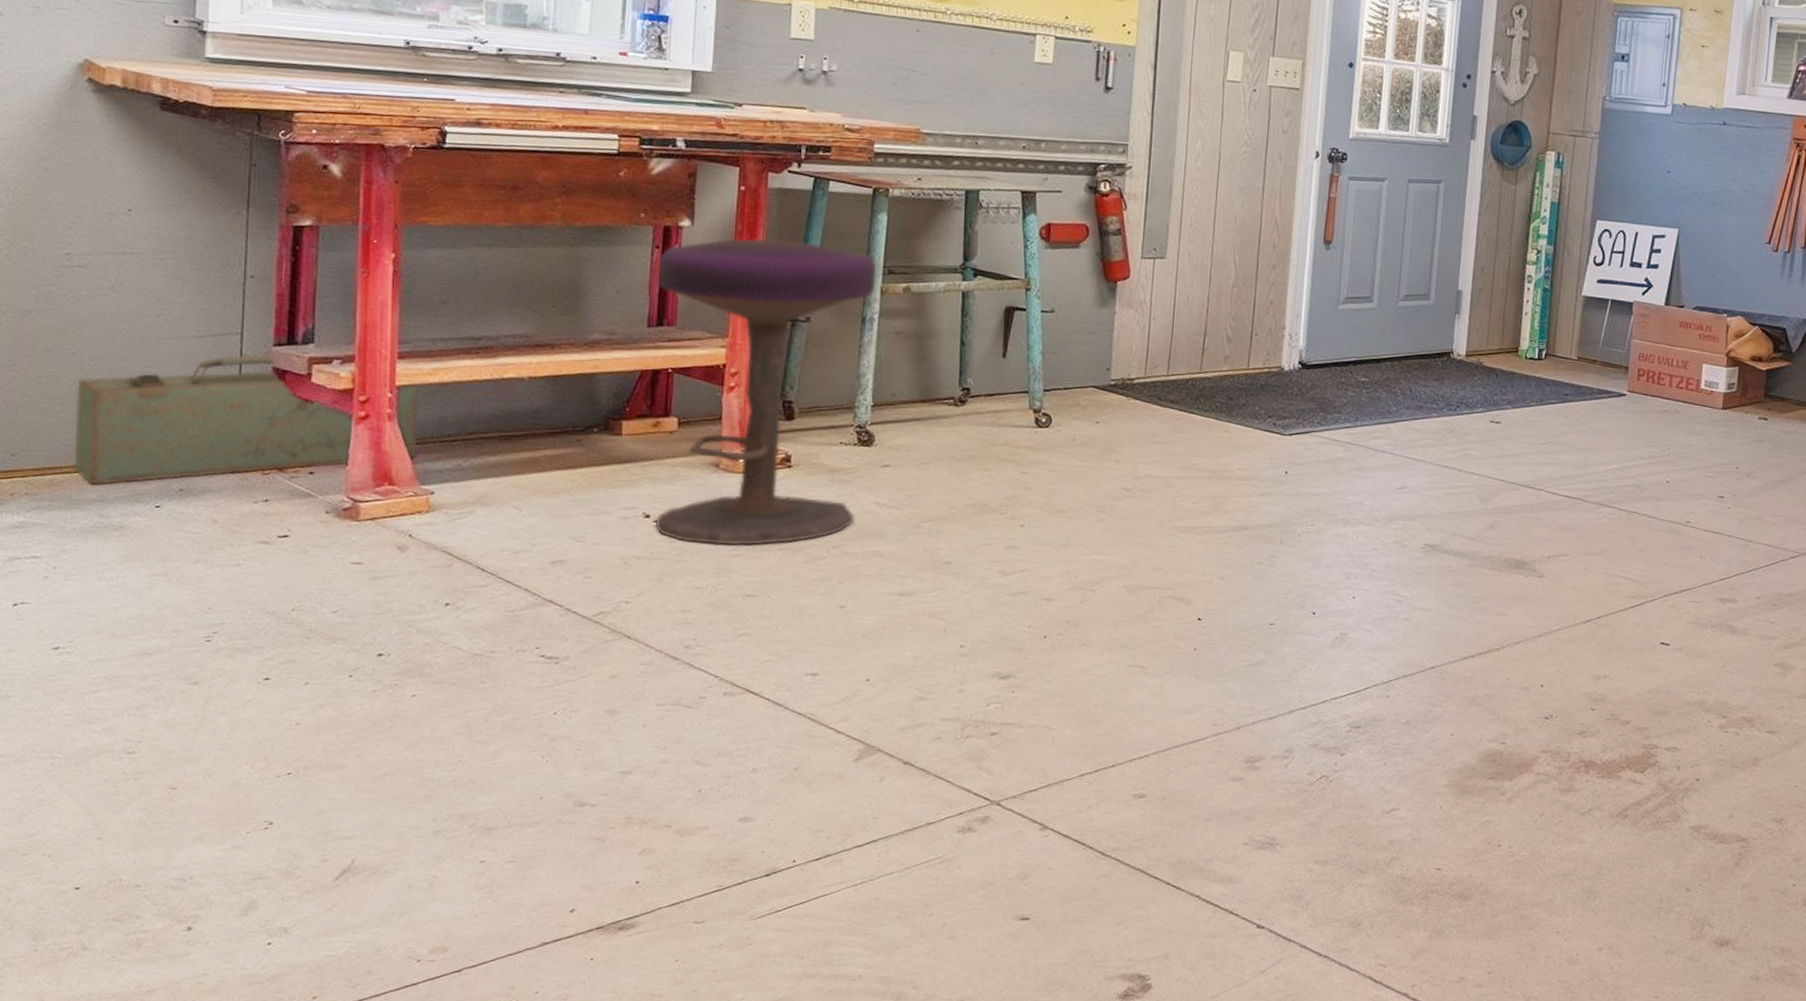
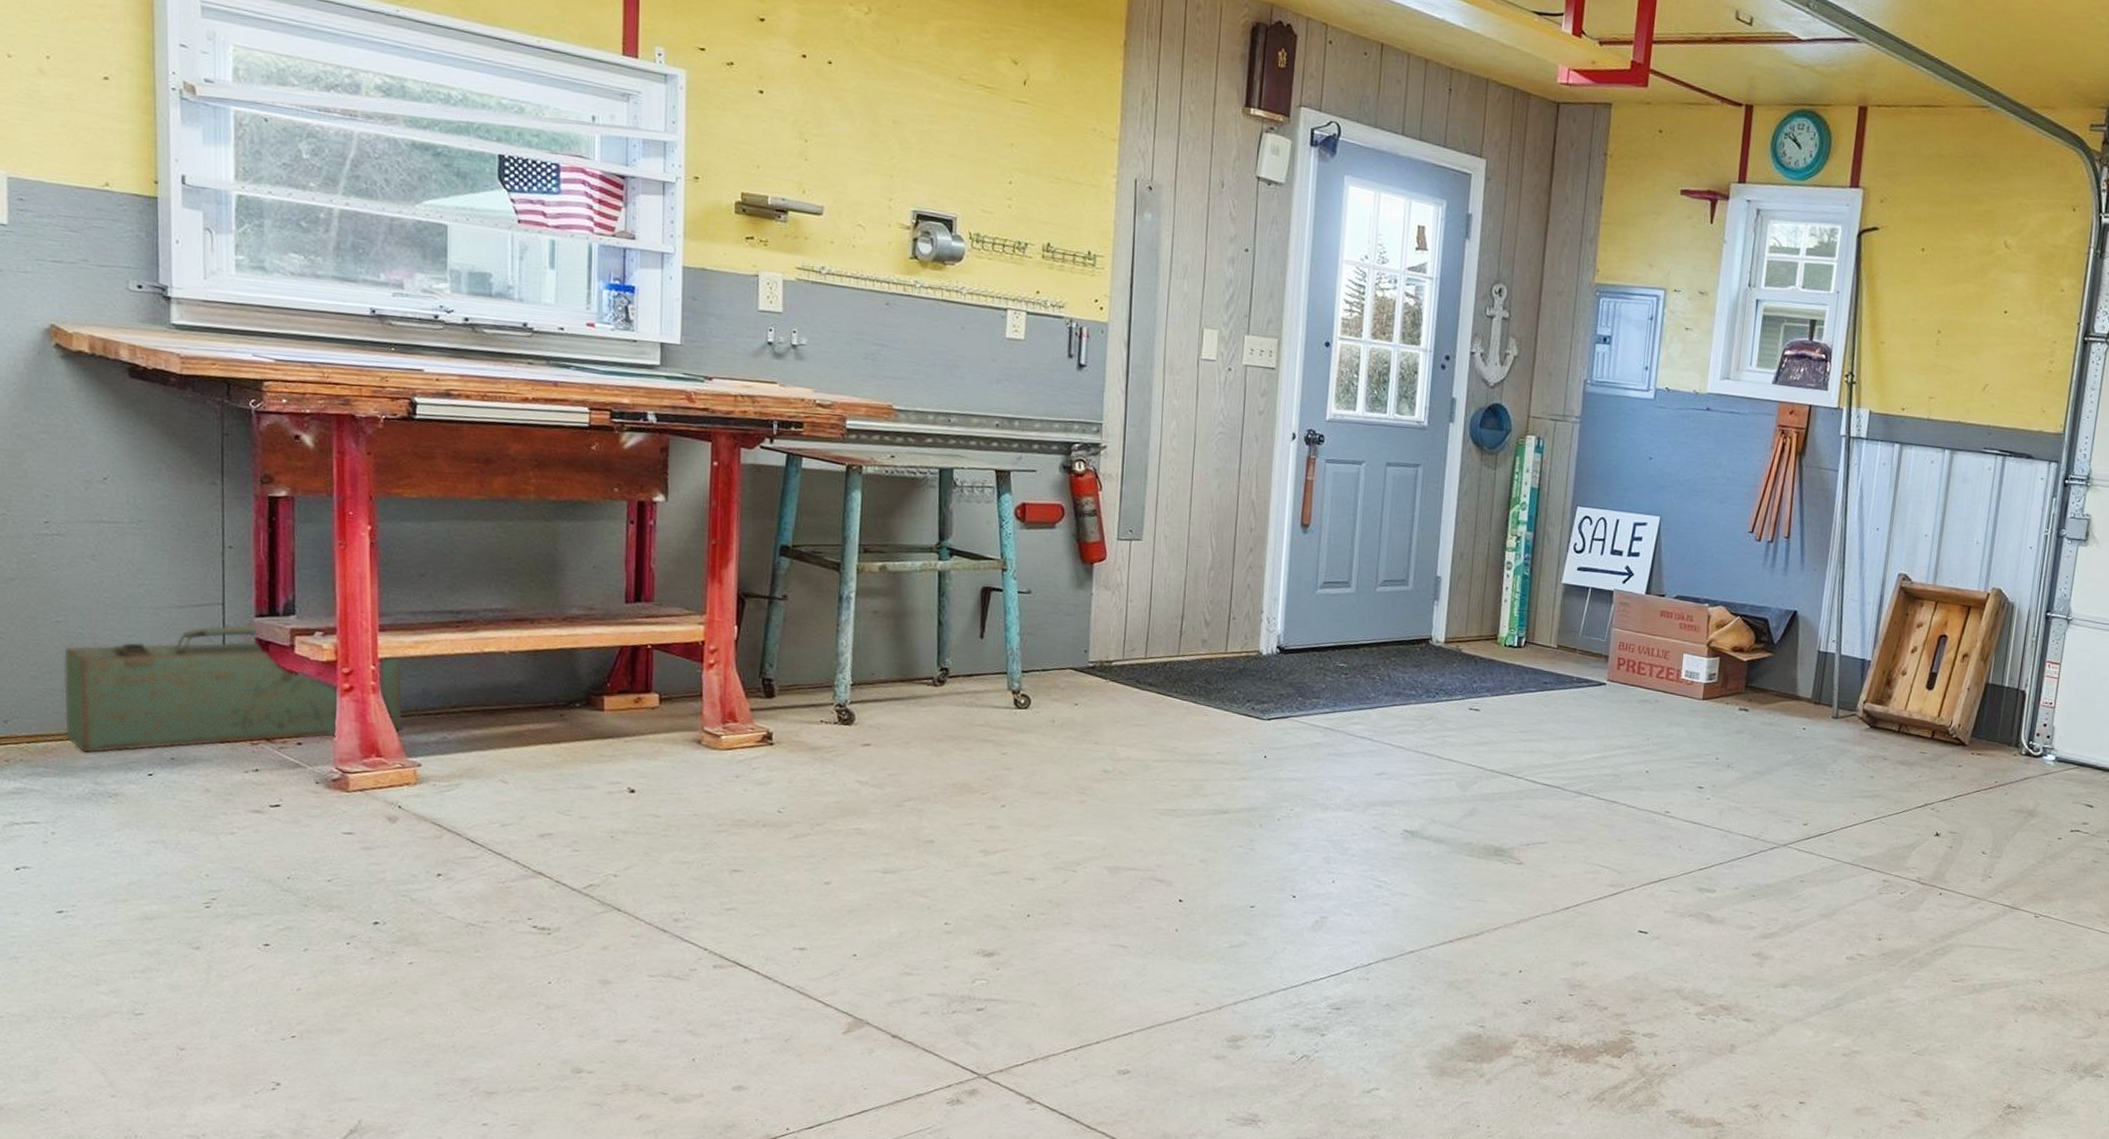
stool: present [654,238,877,546] -> none [633,514,852,822]

